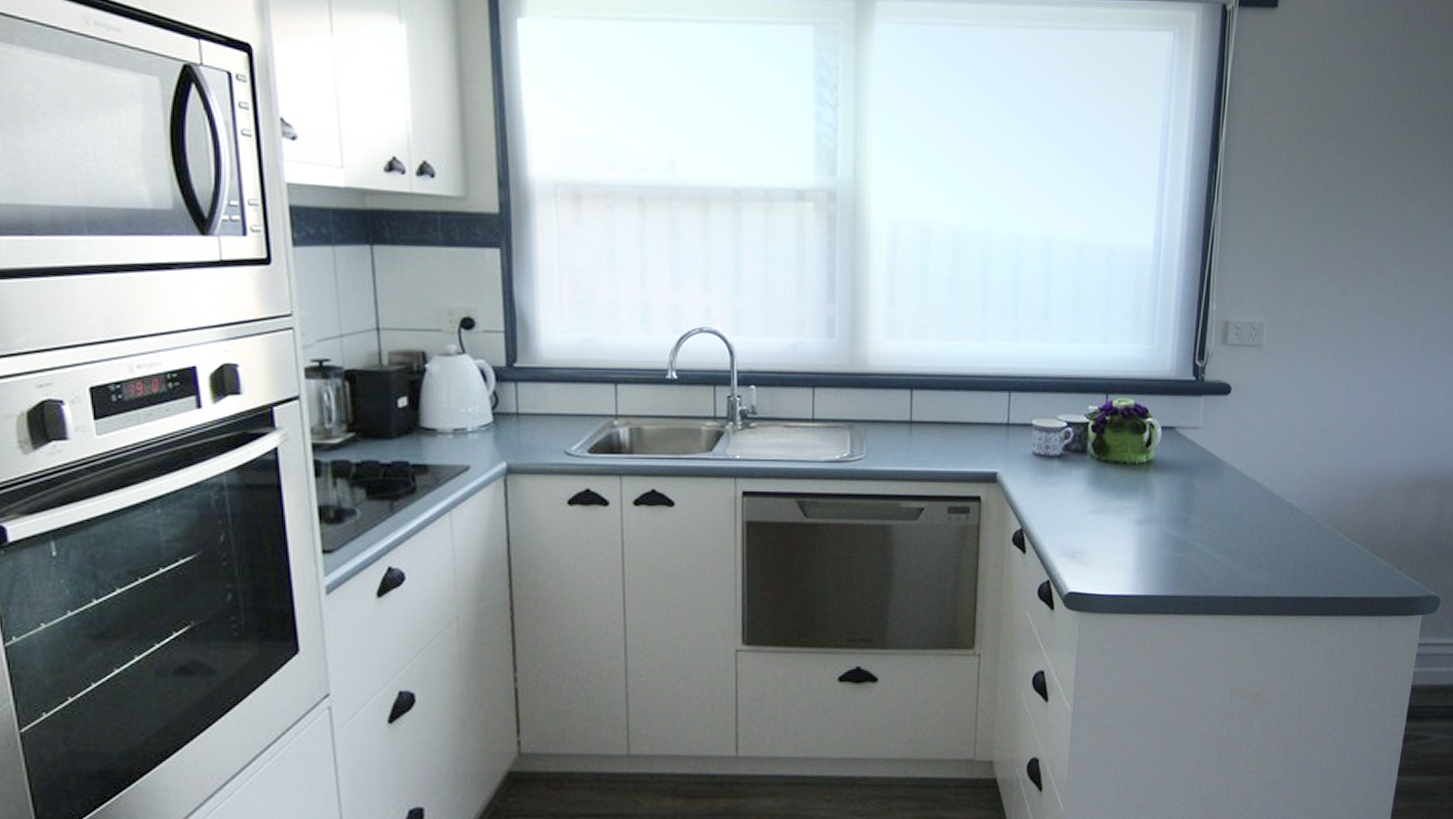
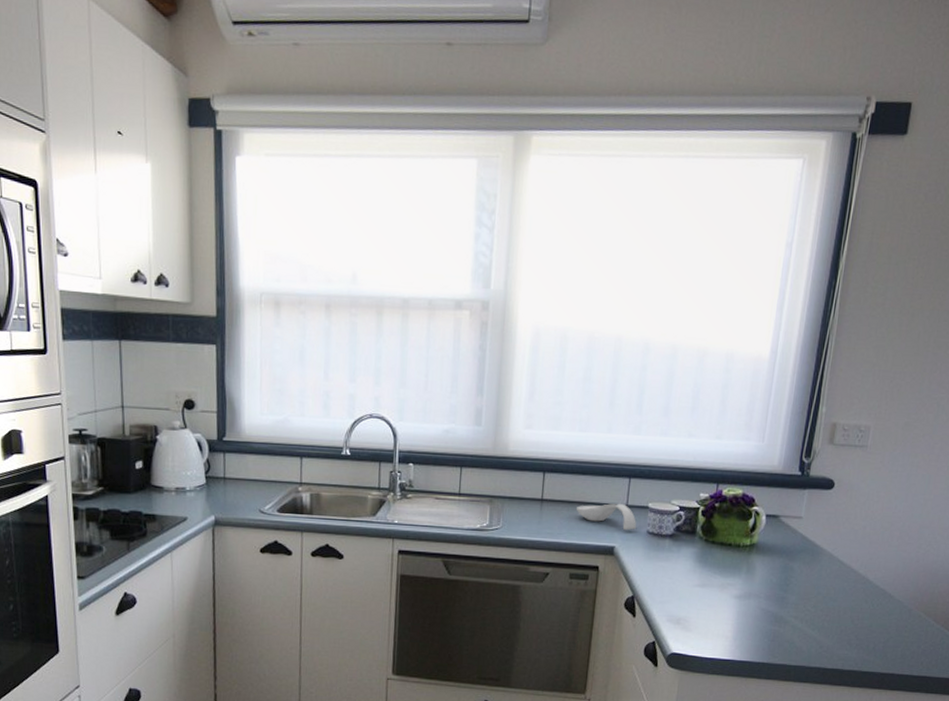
spoon rest: none [951,421,1021,453] -> present [576,503,637,531]

